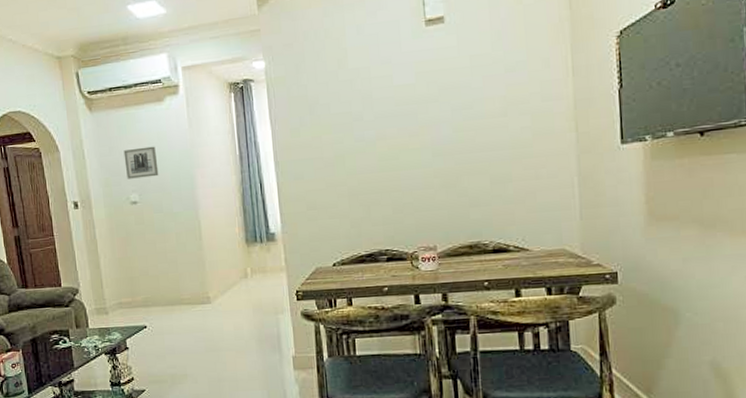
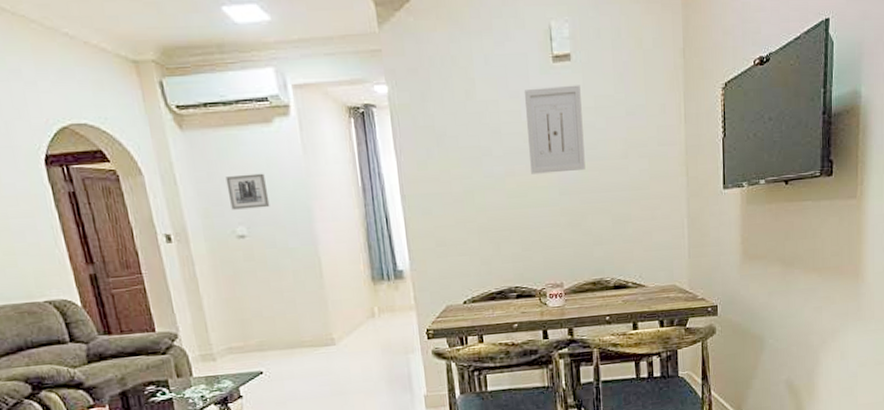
wall art: none [395,46,461,137] -> present [524,85,586,174]

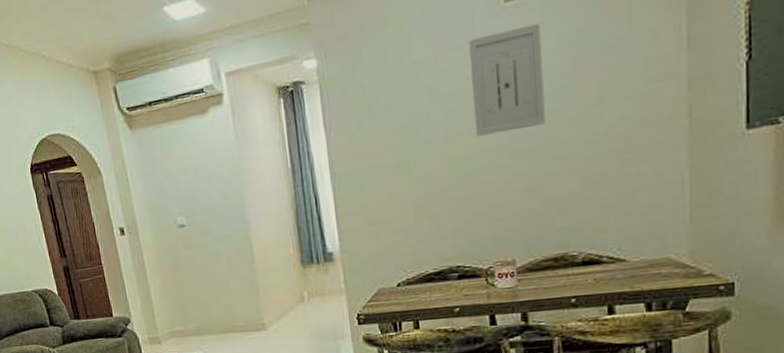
wall art: present [225,173,270,210] -> none [168,163,206,201]

